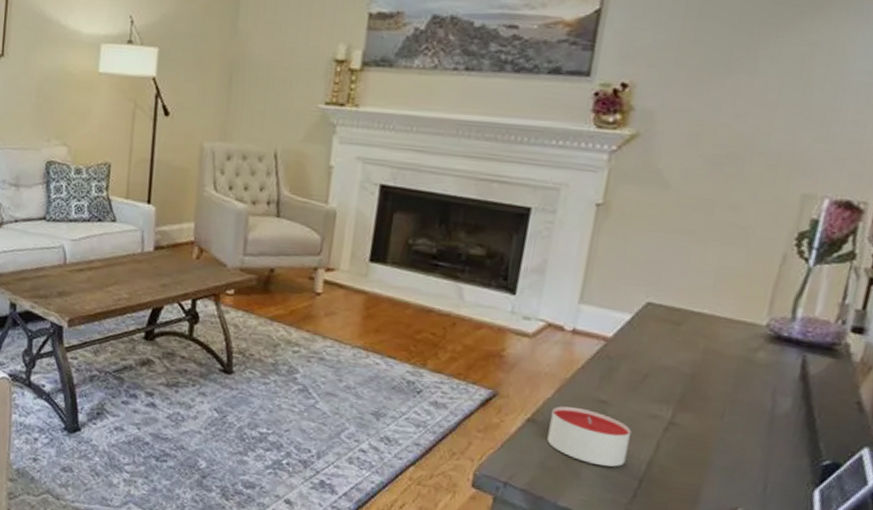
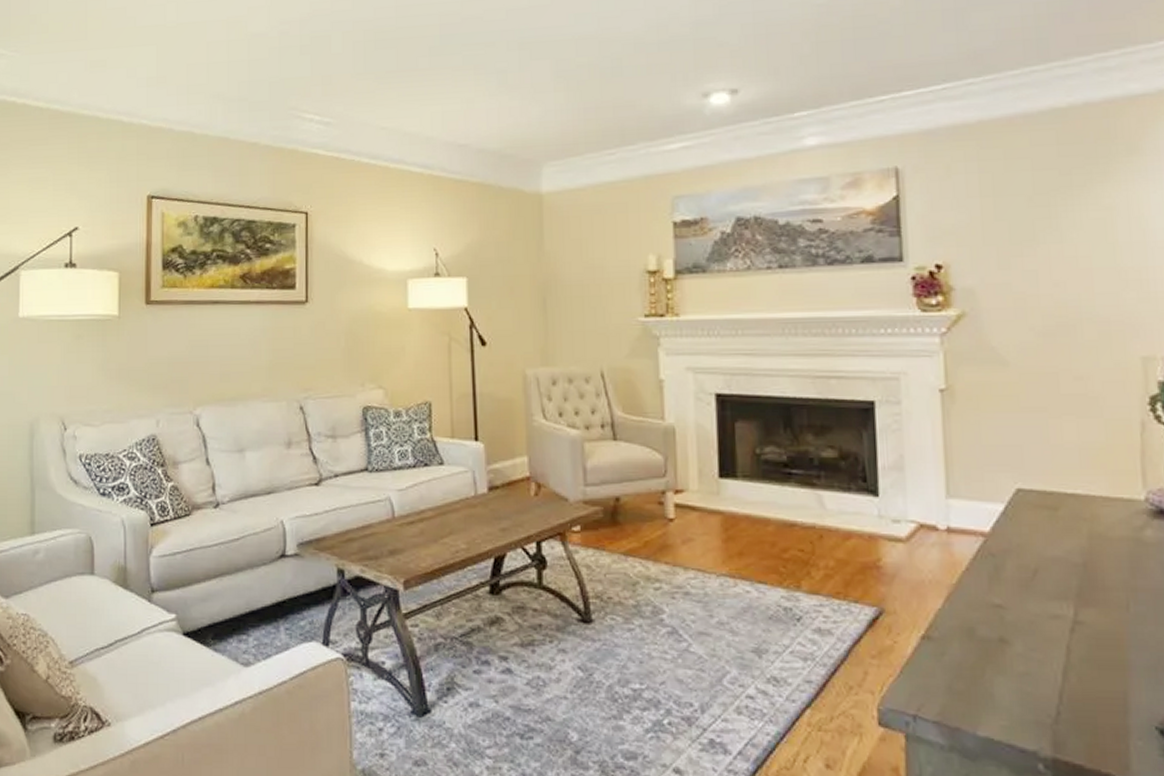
candle: present [547,406,631,467] -> none [946,617,1038,683]

